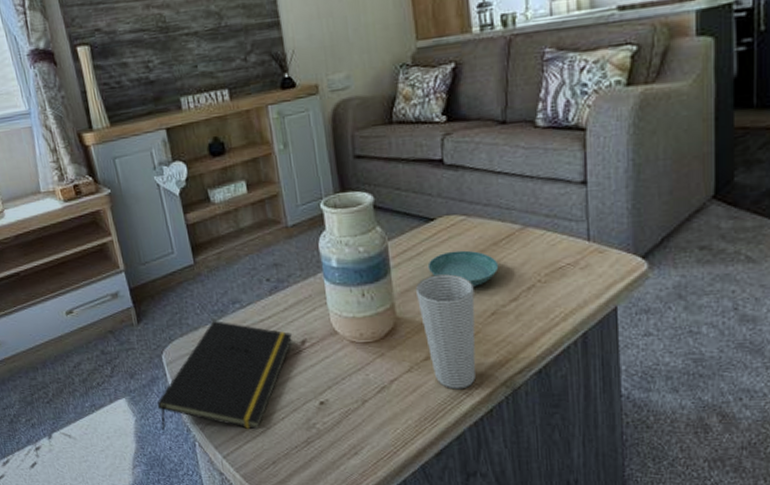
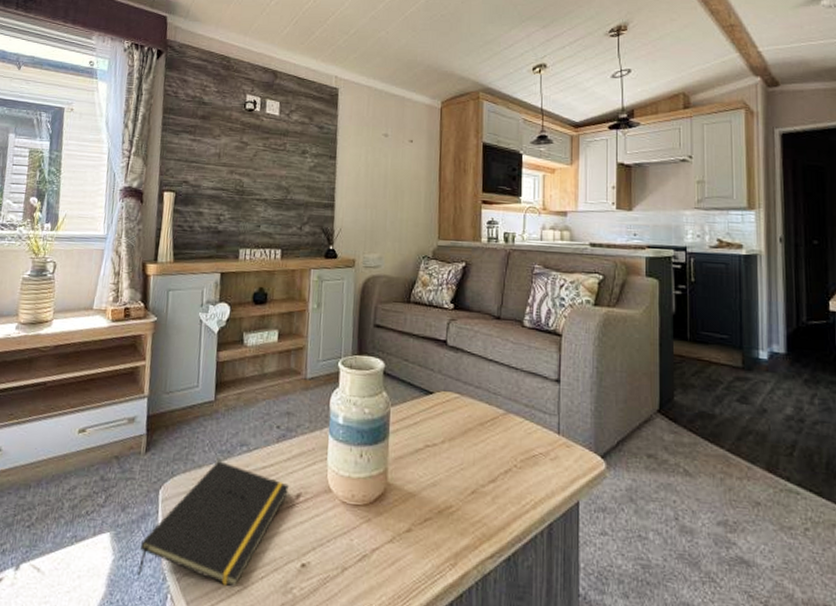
cup: present [415,274,476,390] -> none [408,445,459,568]
saucer: present [427,250,499,286] -> none [421,425,483,463]

